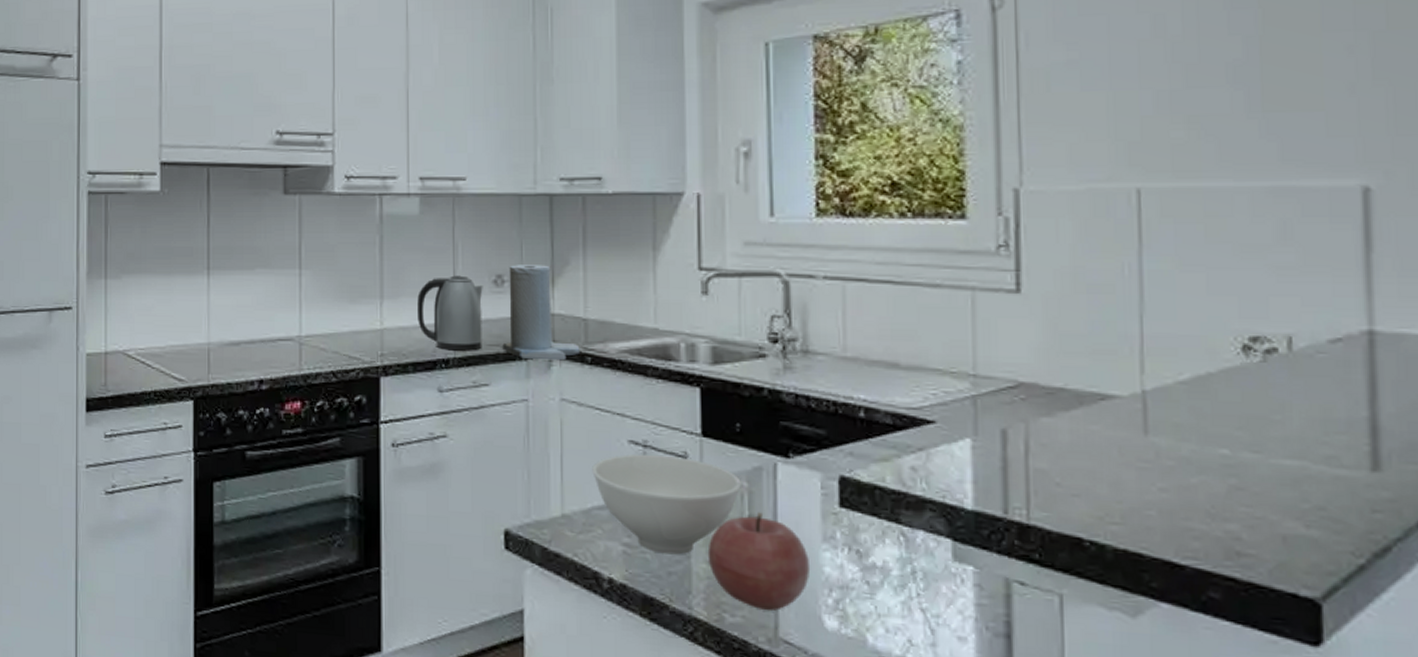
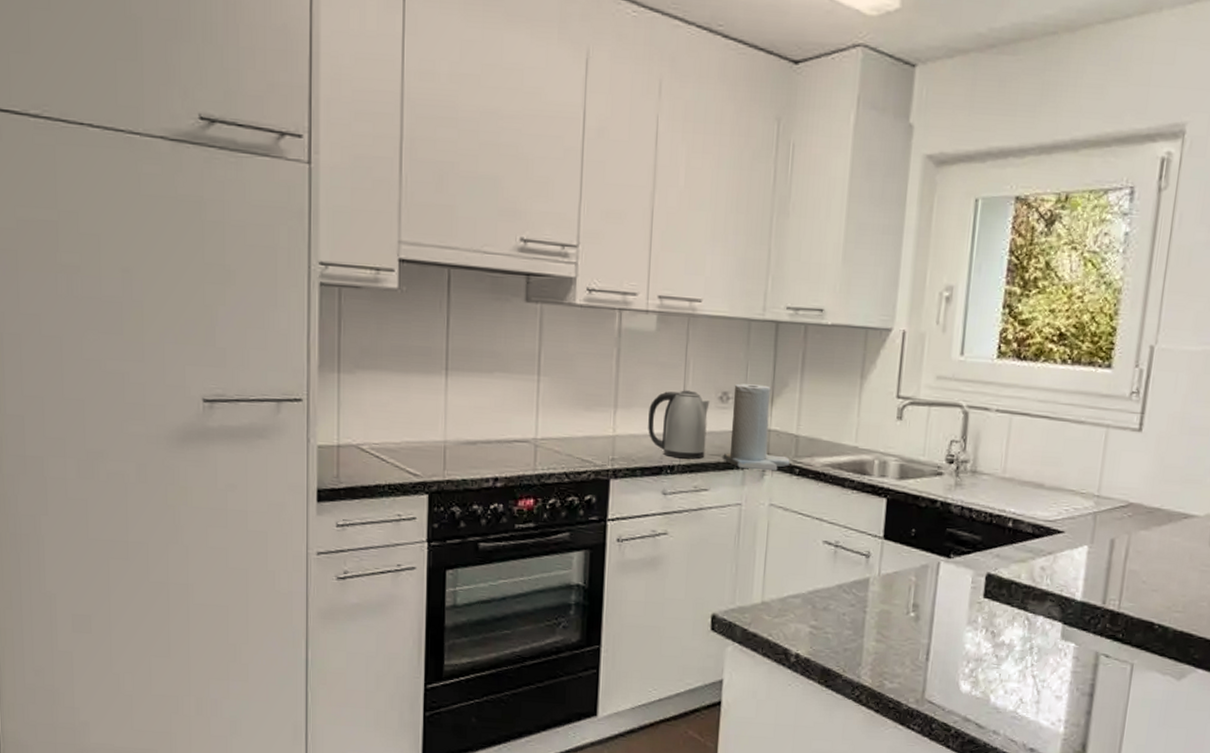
bowl: present [592,454,741,555] -> none [790,552,910,635]
fruit: present [707,512,809,611] -> none [877,601,955,679]

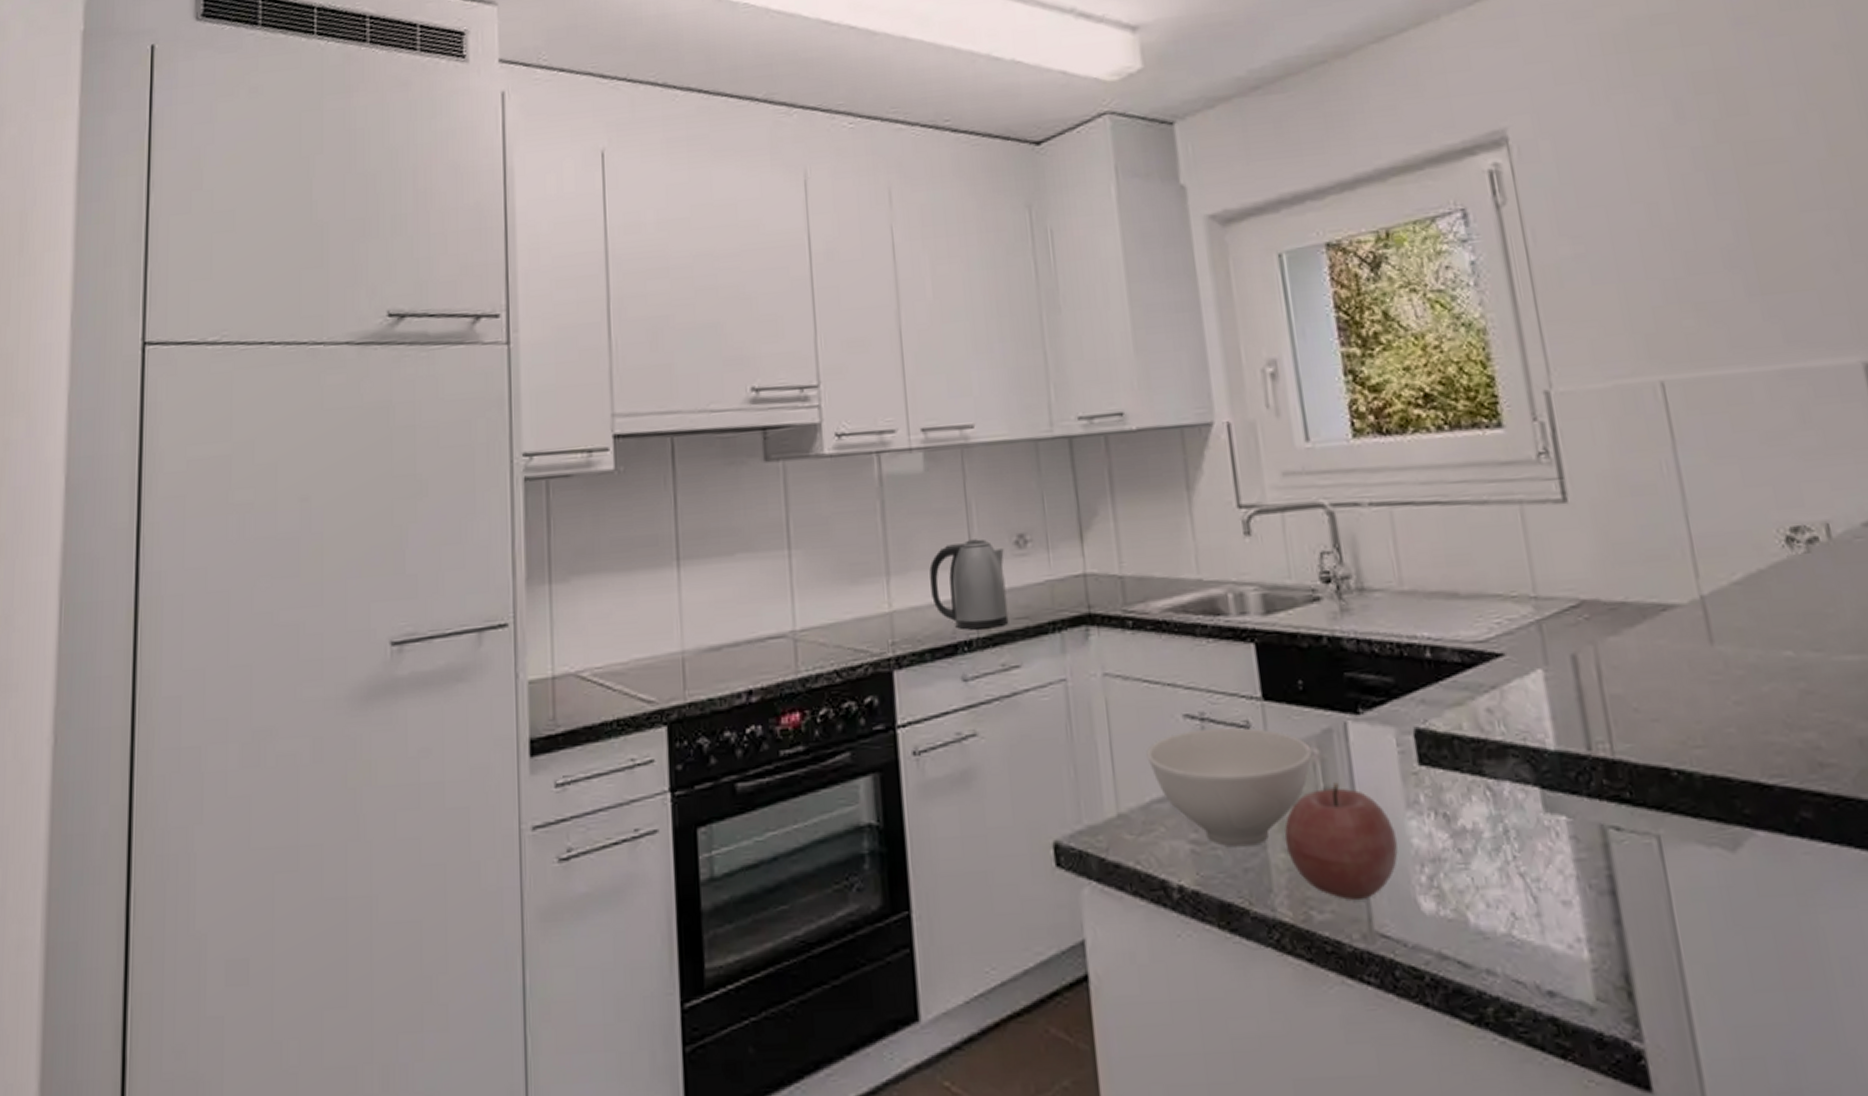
paper towel: present [723,383,790,471] -> none [1030,518,1119,630]
bowl: none [790,552,910,635] -> present [1146,727,1312,848]
fruit: none [877,601,955,679] -> present [1285,782,1398,901]

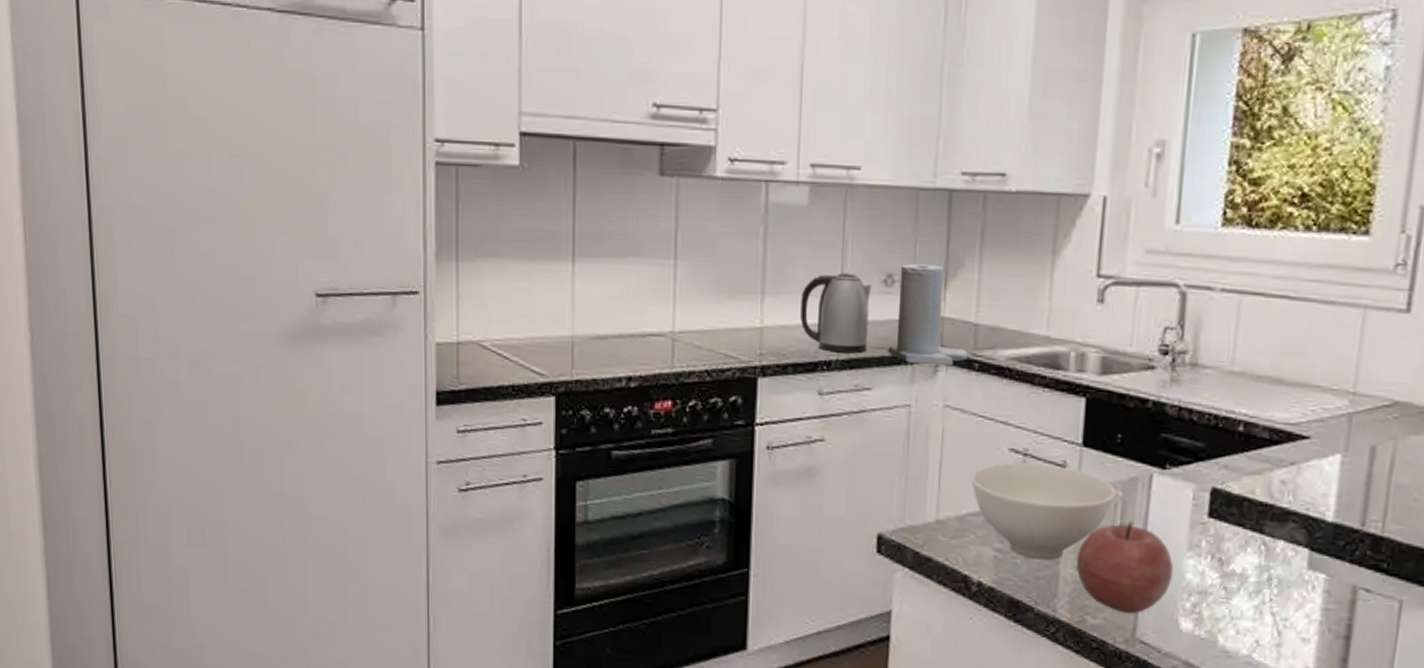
paper towel: none [1030,518,1119,630] -> present [888,264,968,367]

